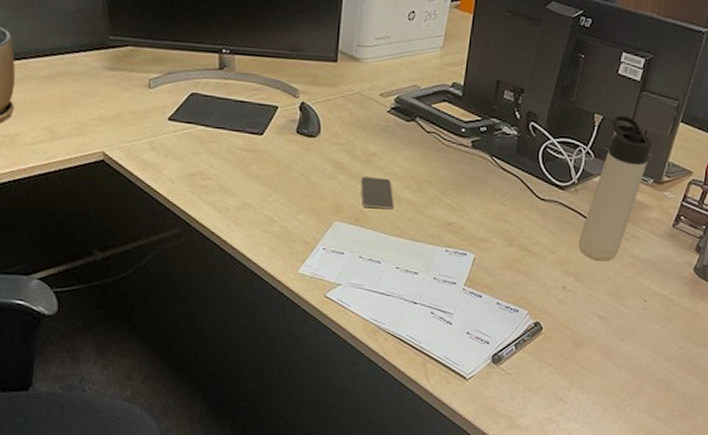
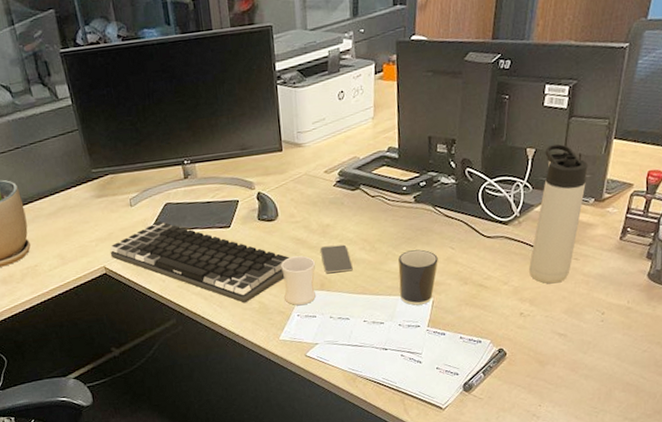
computer keyboard: none [113,111,325,225] -> present [109,220,289,303]
mug: none [312,181,354,239] -> present [281,255,316,306]
mug: none [440,198,487,260] -> present [398,249,438,306]

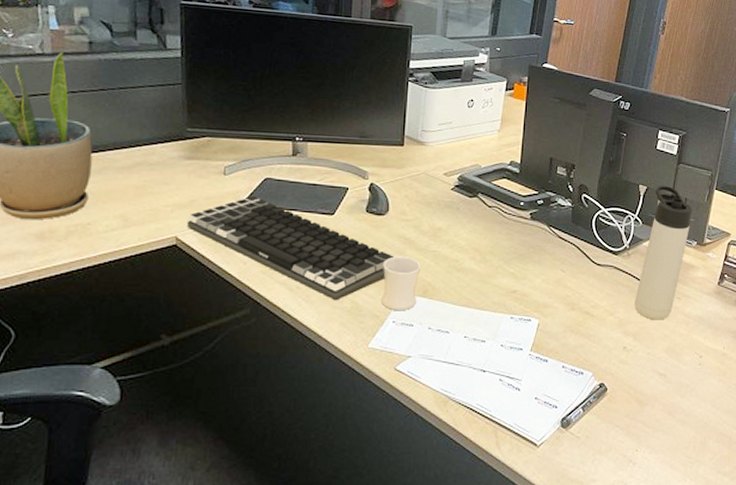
smartphone: present [320,244,353,274] -> none [428,250,460,281]
mug: present [398,249,438,306] -> none [506,267,548,326]

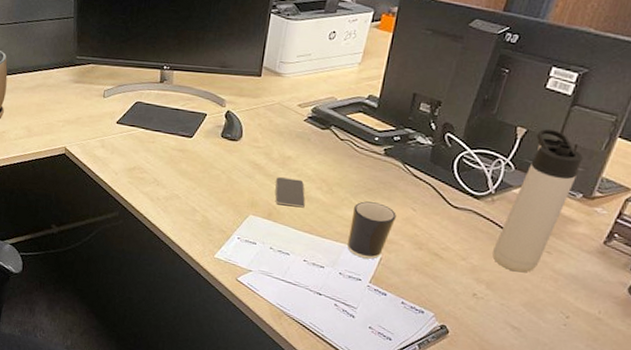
computer keyboard: present [186,195,393,301] -> none [73,116,243,214]
mug: present [381,256,422,311] -> none [229,179,269,230]
smartphone: none [428,250,460,281] -> present [275,177,305,208]
mug: none [506,267,548,326] -> present [347,201,396,259]

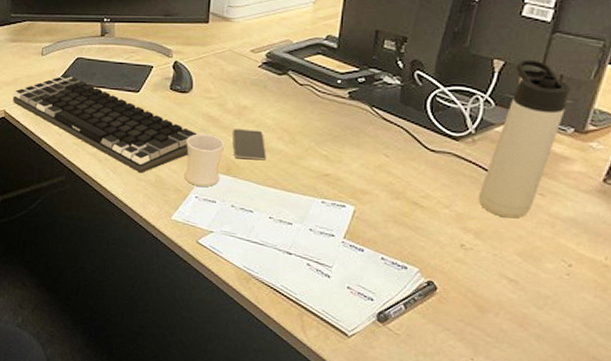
computer keyboard: none [73,116,243,214] -> present [12,74,197,174]
mug: none [229,179,269,230] -> present [184,133,225,187]
mug: present [347,201,396,259] -> none [316,150,367,212]

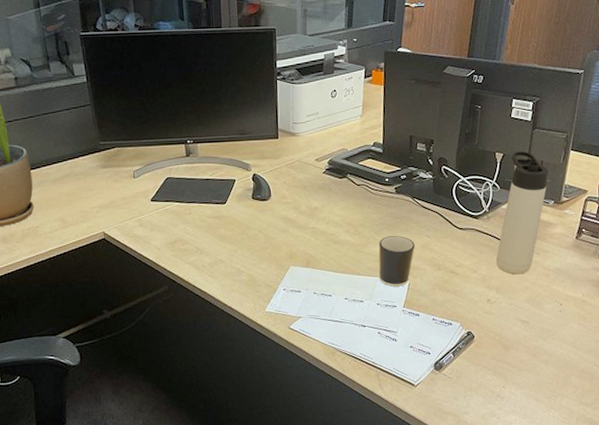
computer keyboard: present [12,74,197,174] -> none [110,193,279,275]
mug: present [184,133,225,187] -> none [271,234,303,281]
smartphone: present [232,129,266,161] -> none [308,226,337,253]
mug: none [316,150,367,212] -> present [378,236,415,287]

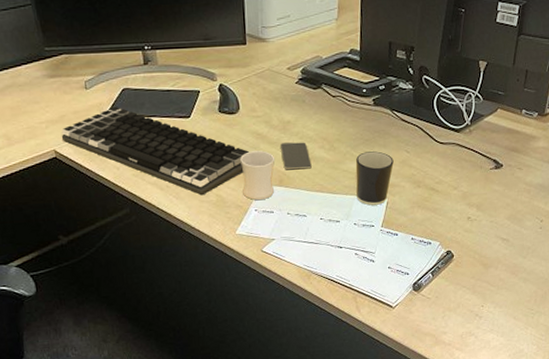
computer keyboard: none [110,193,279,275] -> present [61,106,249,196]
mug: none [271,234,303,281] -> present [240,150,275,201]
smartphone: none [308,226,337,253] -> present [281,142,312,170]
thermos bottle: present [496,150,549,275] -> none [477,58,533,191]

